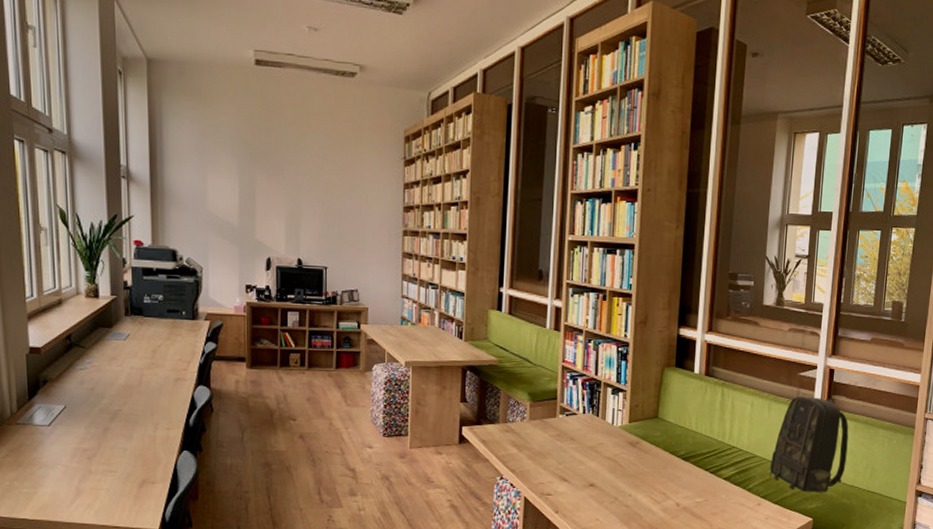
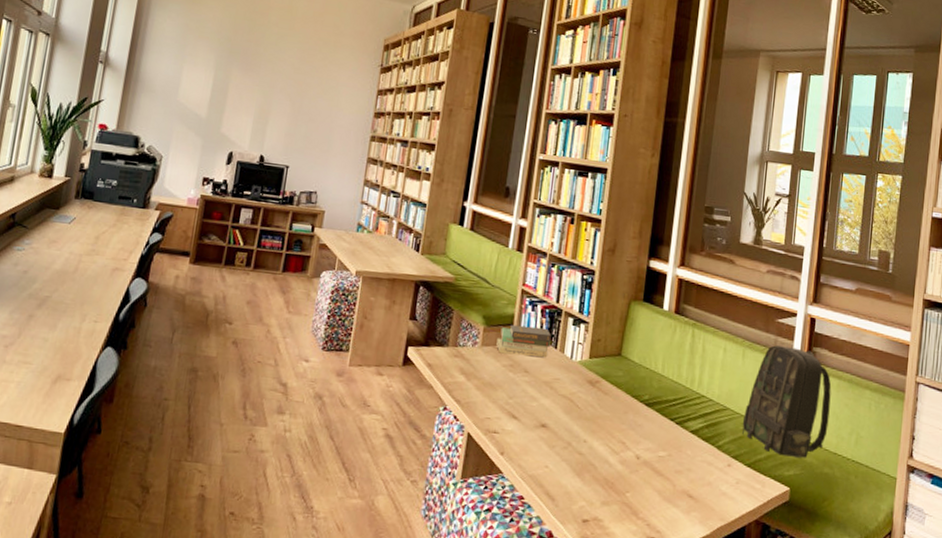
books: none [542,398,593,426] -> present [495,324,552,358]

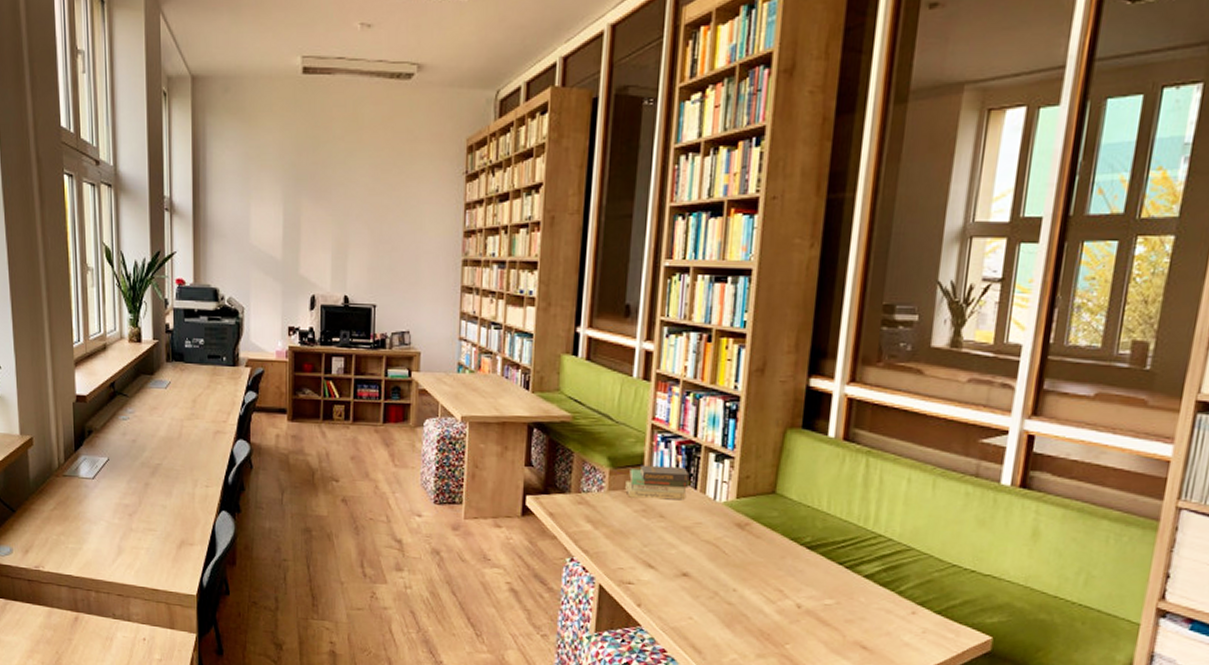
backpack: present [742,345,832,458] -> none [931,471,1054,603]

